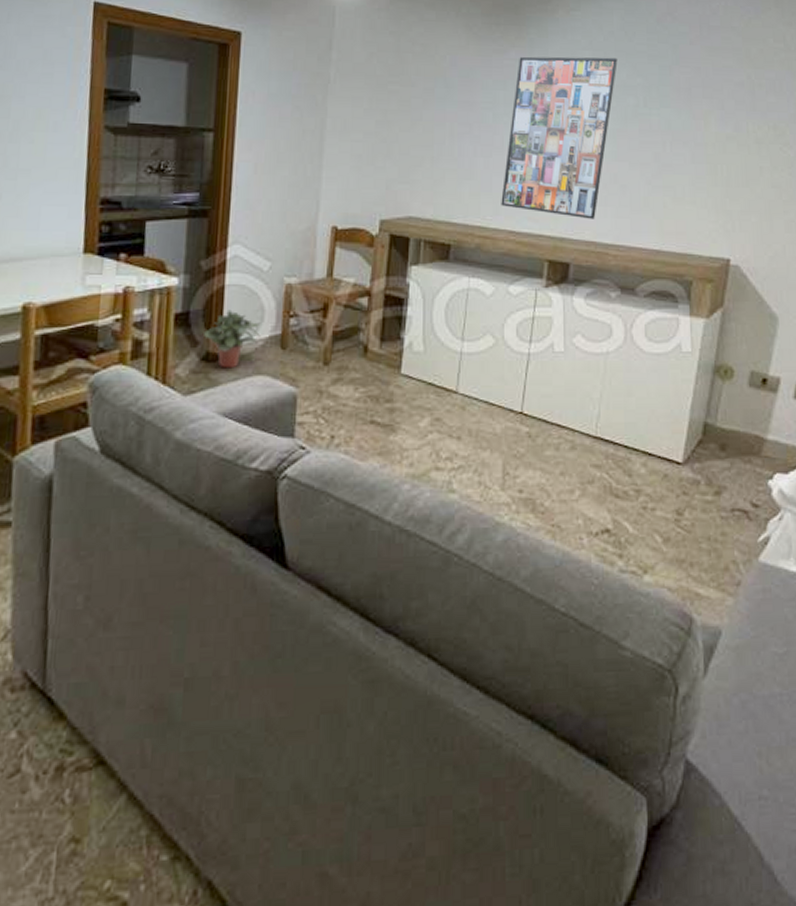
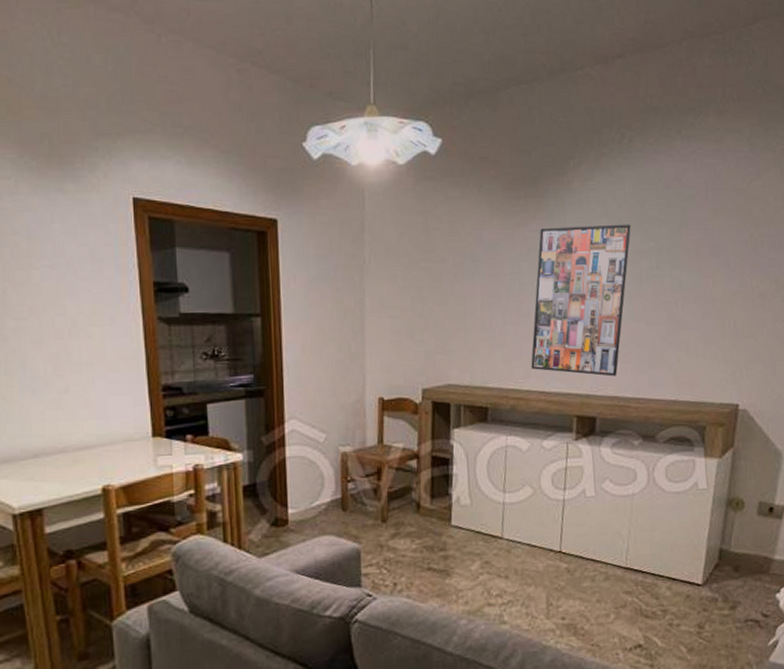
potted plant: present [204,309,261,369] -> none [271,479,323,532]

